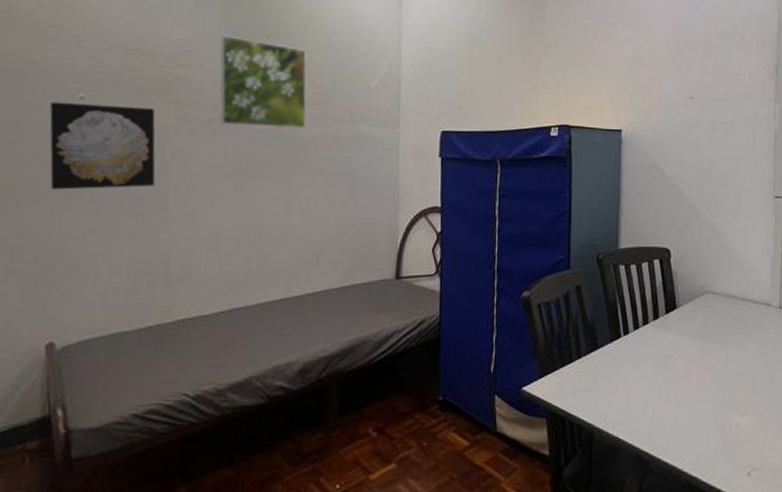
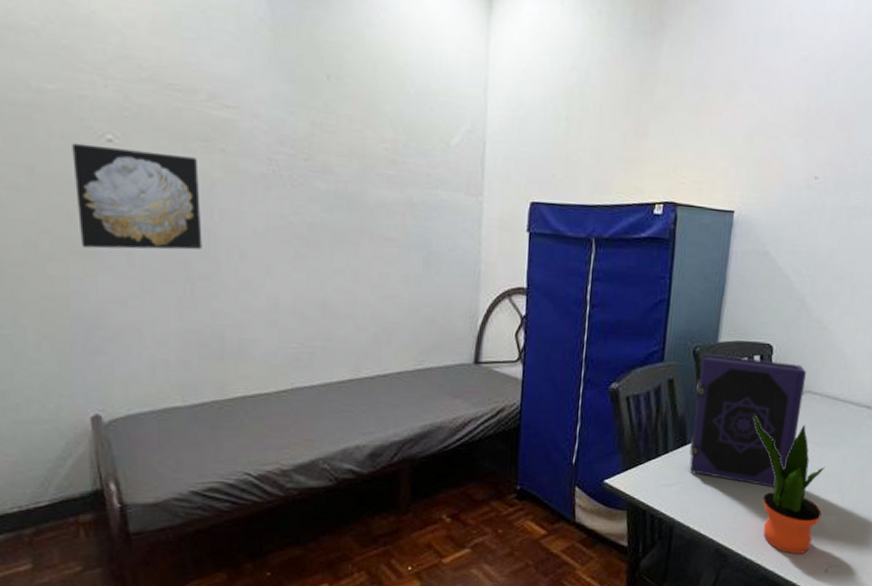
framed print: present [219,35,307,129] -> none [272,71,377,190]
book: none [602,260,705,388] -> present [689,354,806,487]
potted plant: none [659,314,737,459] -> present [753,412,826,555]

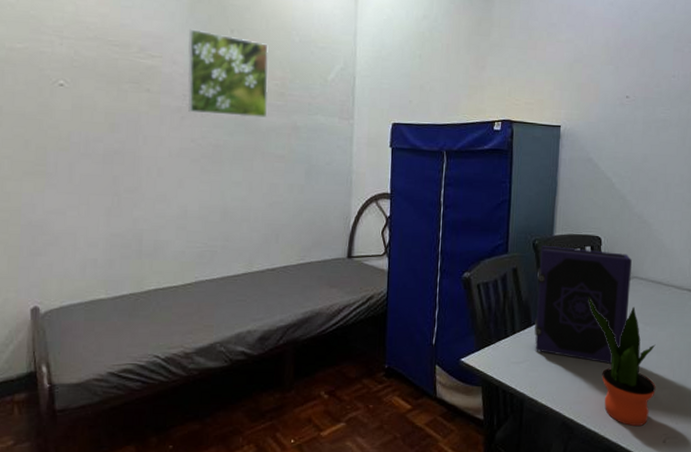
wall art: present [72,143,202,250] -> none [32,88,129,170]
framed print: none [272,71,377,190] -> present [187,29,269,118]

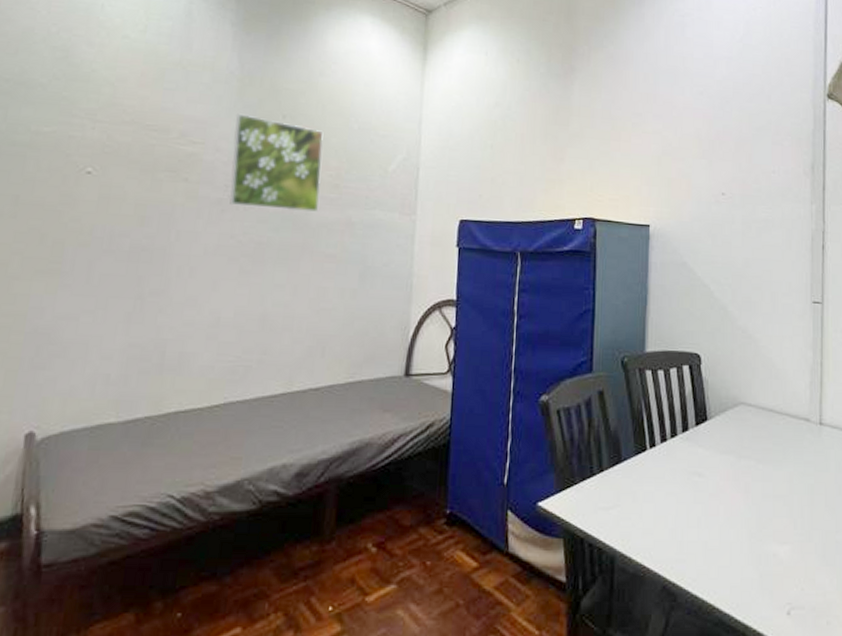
book: present [534,246,632,364] -> none [626,364,739,511]
potted plant: present [588,296,656,427] -> none [688,426,774,593]

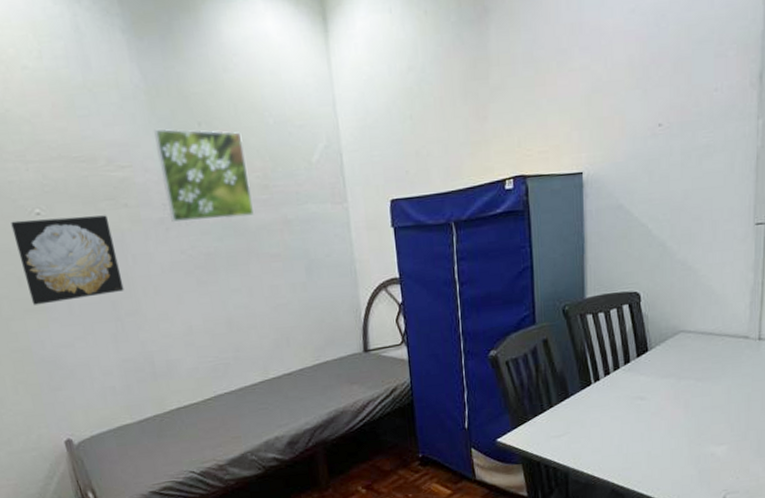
wall art: none [47,175,163,268] -> present [11,215,124,305]

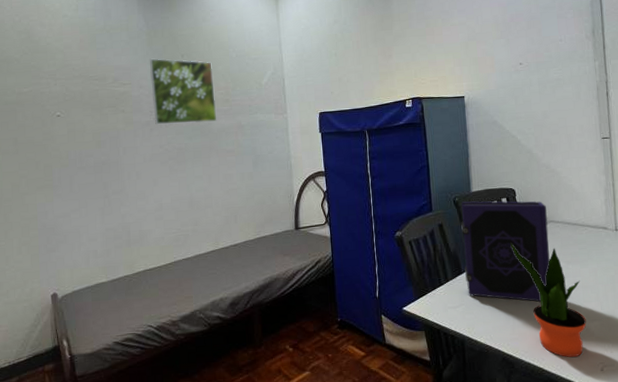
wall art: present [11,215,124,305] -> none [38,118,114,184]
book: none [571,307,678,426] -> present [461,201,550,302]
potted plant: none [630,358,712,486] -> present [510,242,586,358]

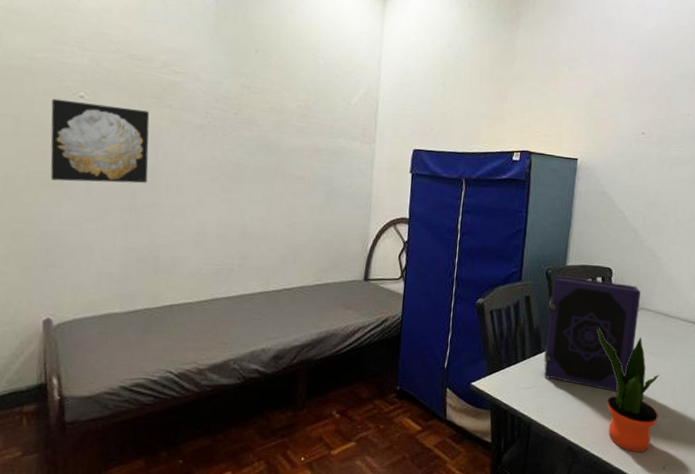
wall art: none [38,118,114,184] -> present [50,98,150,184]
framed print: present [150,58,217,125] -> none [209,46,293,138]

